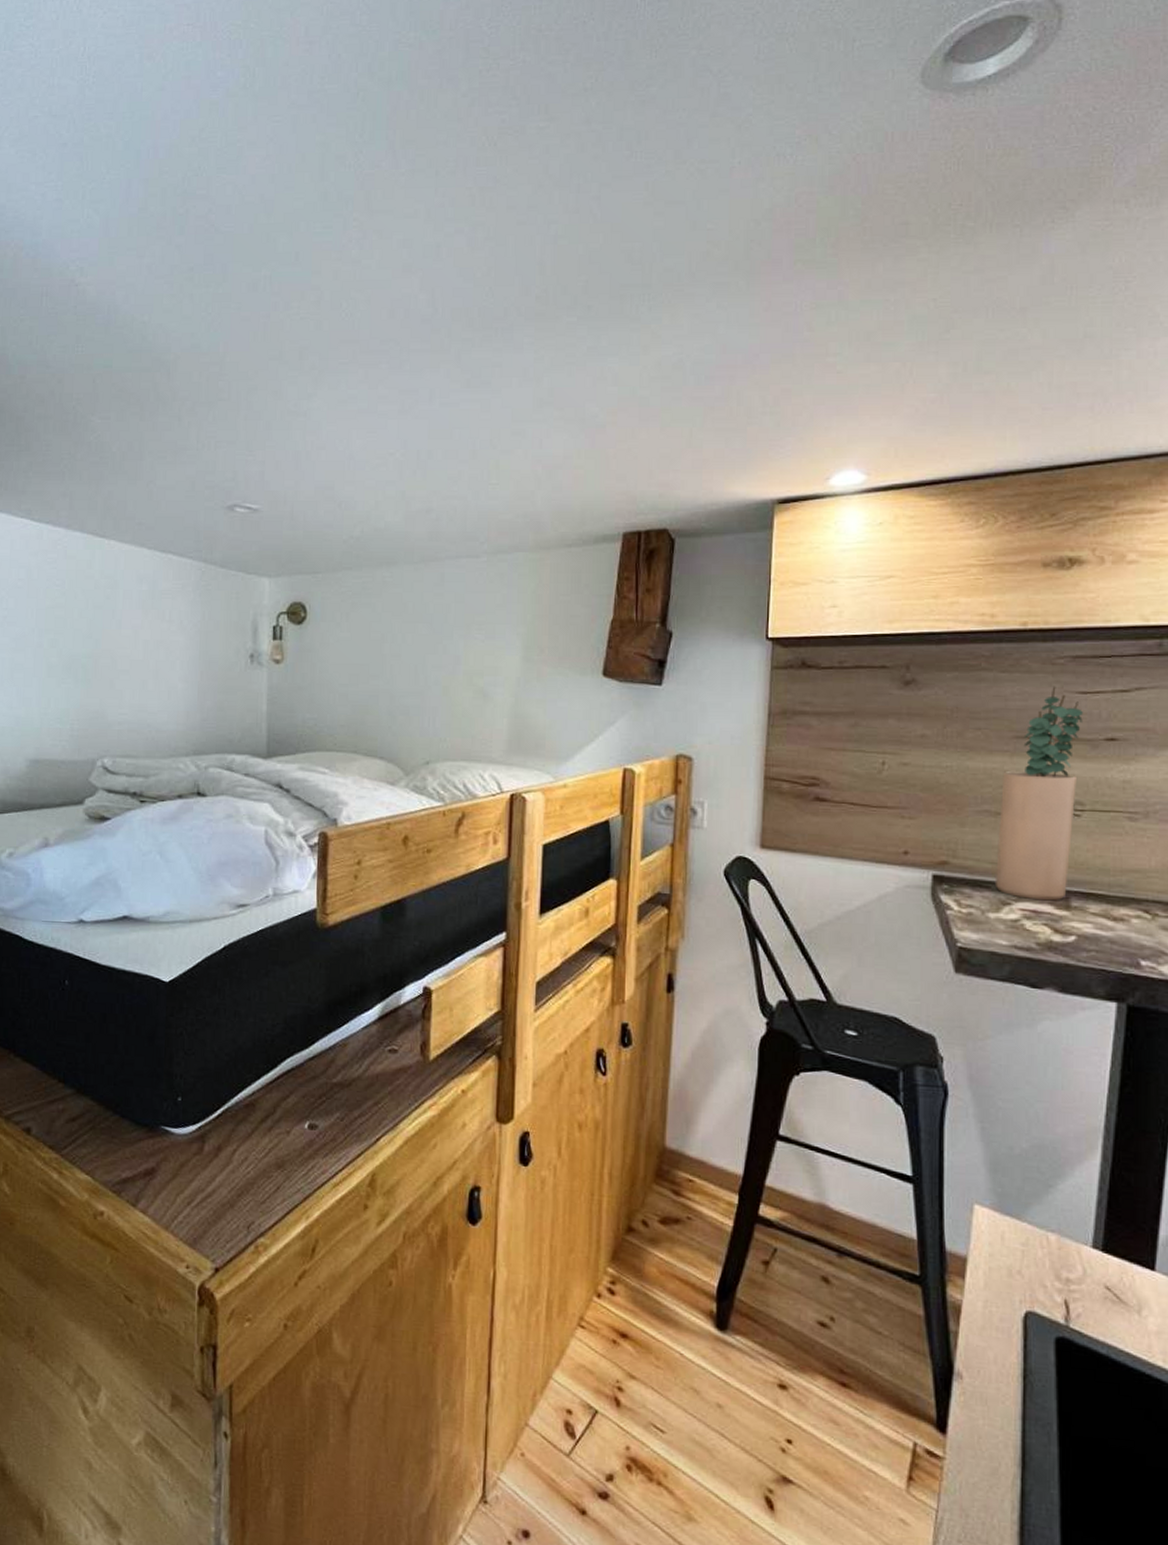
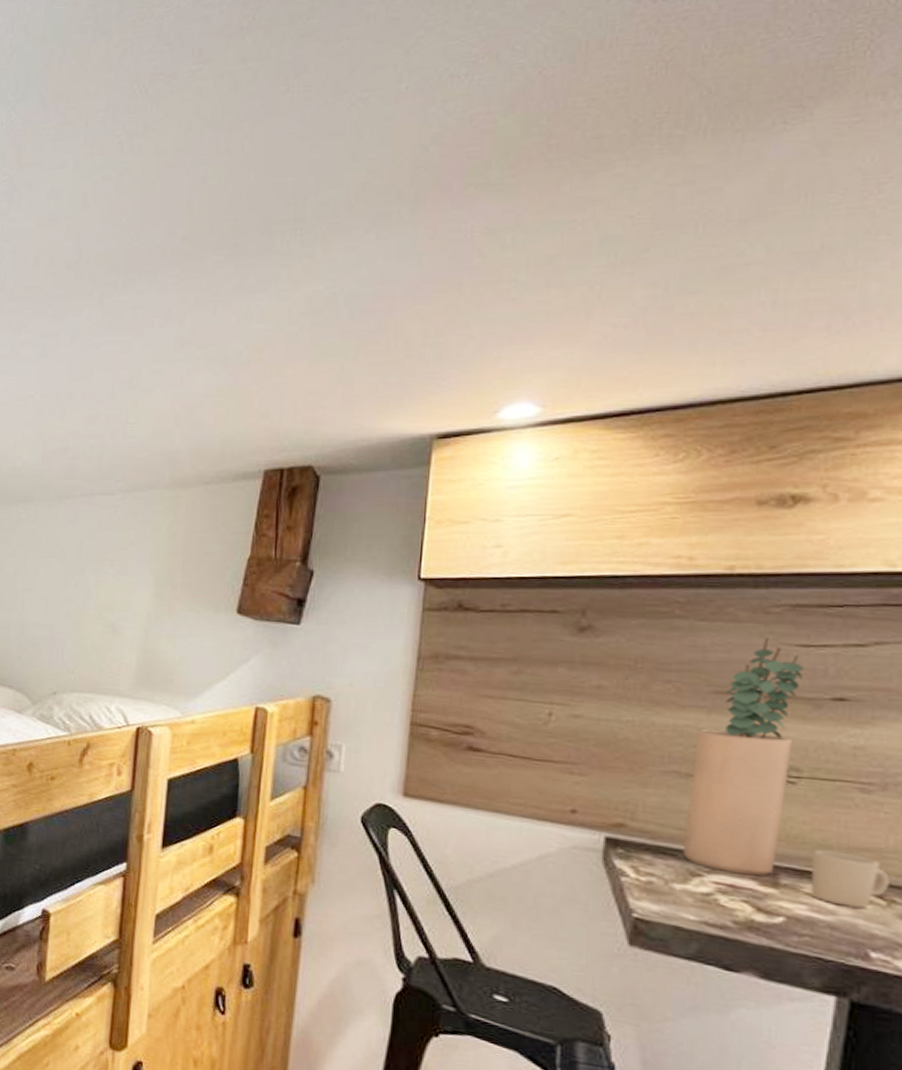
mug: none [1095,873,1153,923] -> present [811,849,889,908]

